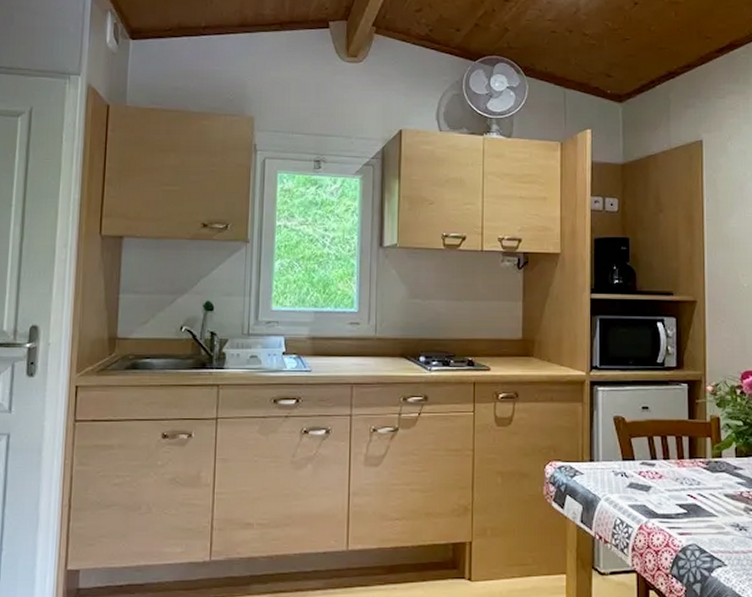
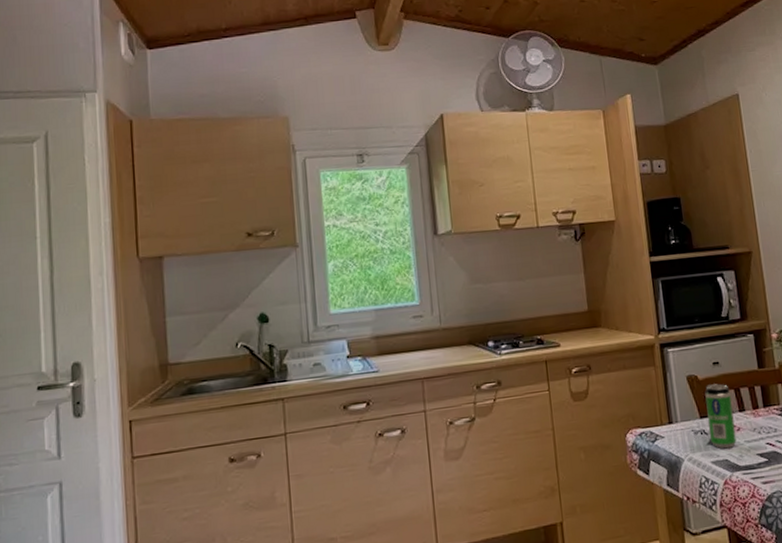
beverage can: none [629,428,658,494] -> present [705,383,737,449]

